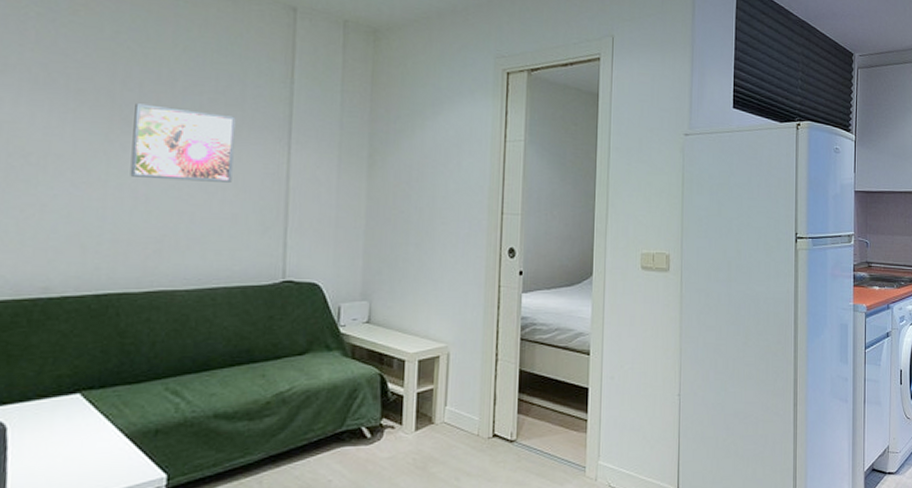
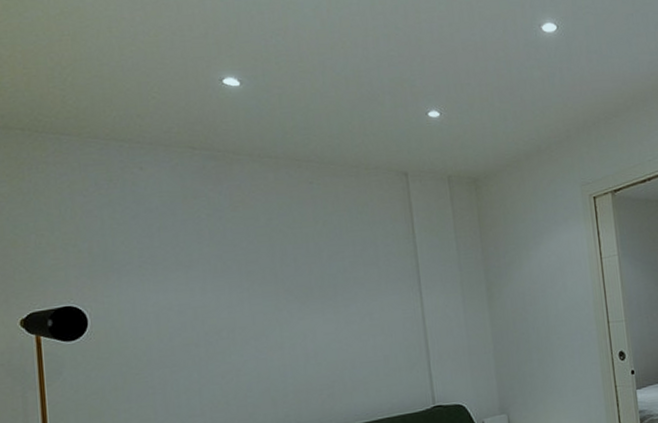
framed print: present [130,103,236,182] -> none [294,274,379,337]

